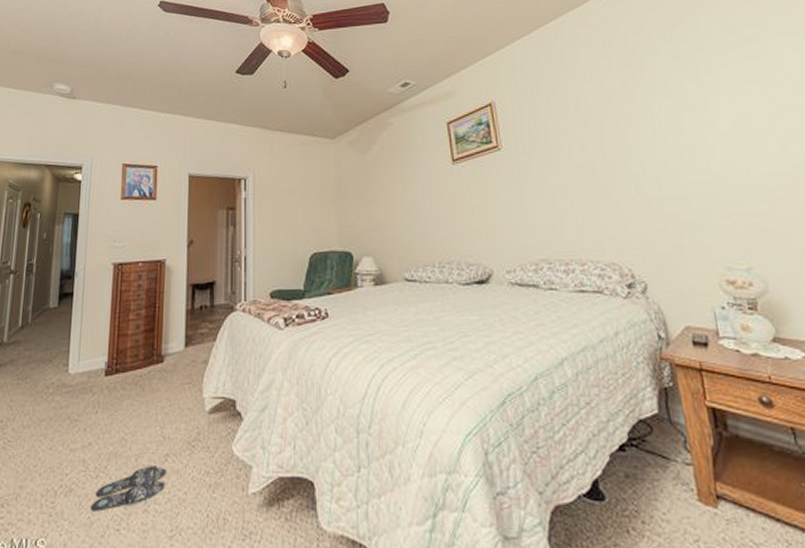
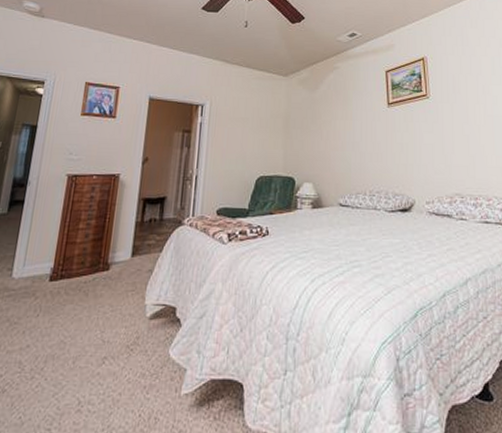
slippers: present [91,466,167,512] -> none [22,368,103,412]

